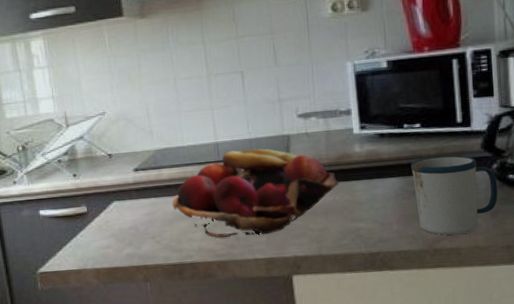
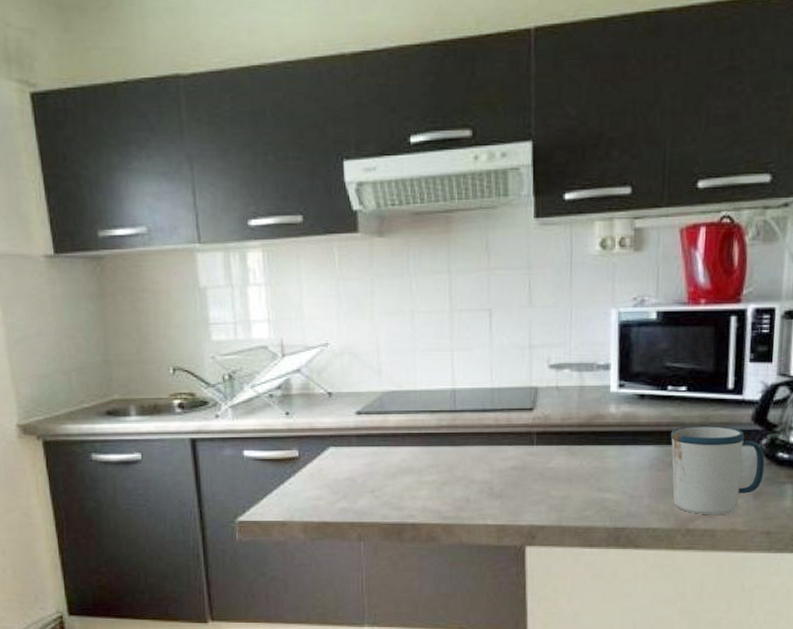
fruit basket: present [172,148,339,238] -> none [397,400,588,498]

